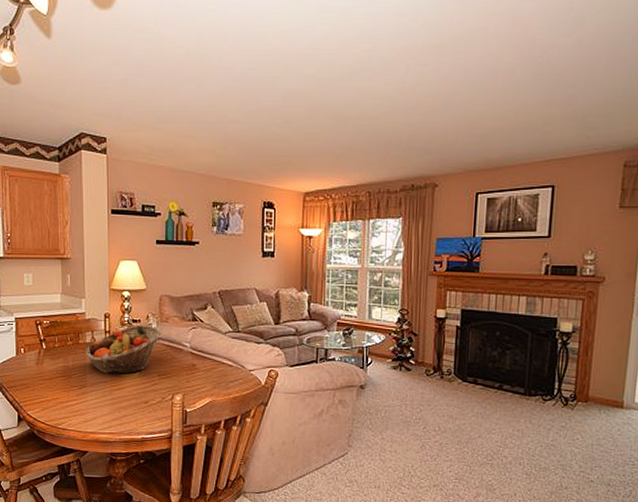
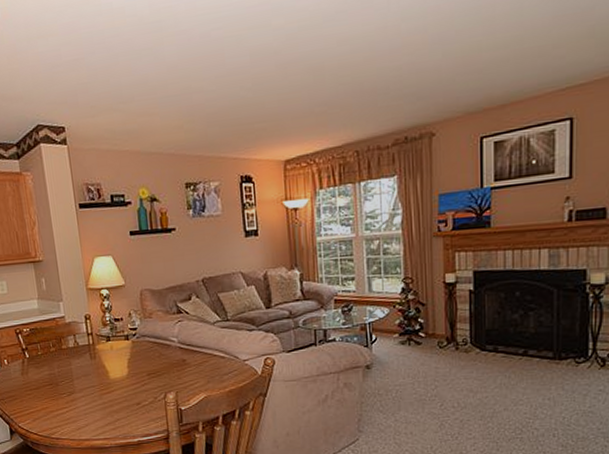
fruit basket: present [86,325,163,374] -> none [70,323,147,378]

